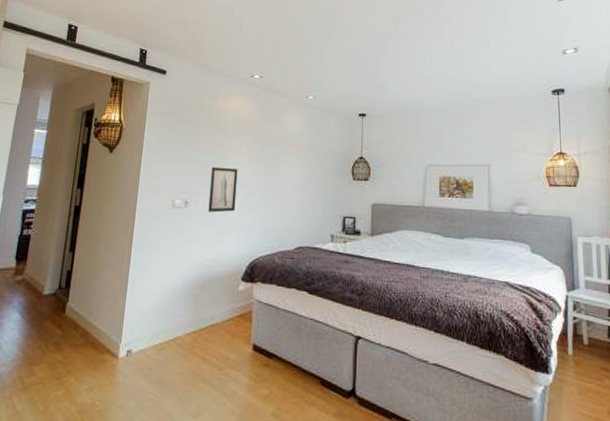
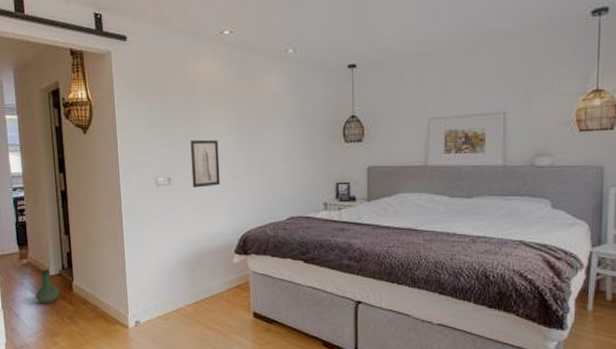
vase: none [22,288,50,327] -> present [35,270,59,304]

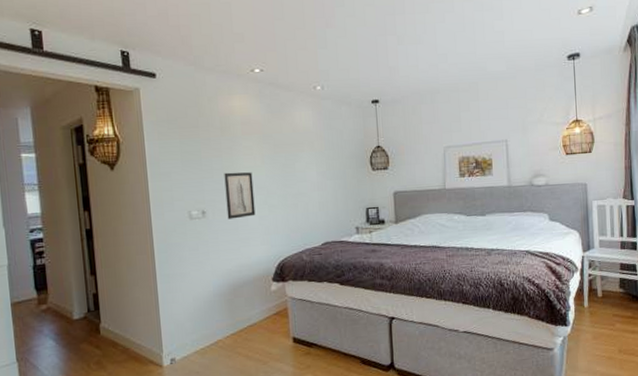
vase: present [35,270,59,304] -> none [57,314,85,351]

